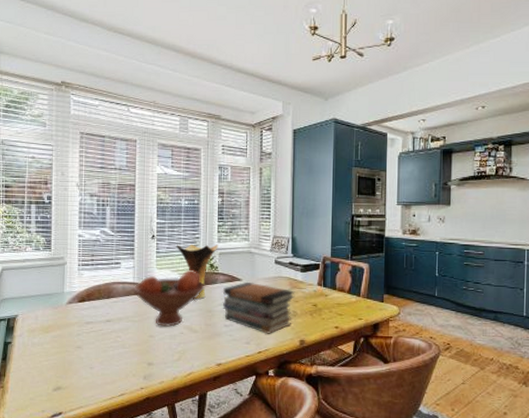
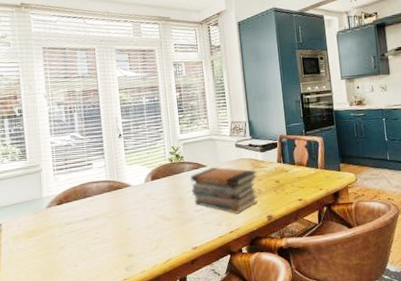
fruit bowl: present [132,269,205,327] -> none [105,162,173,219]
vase: present [177,244,218,300] -> none [143,135,182,190]

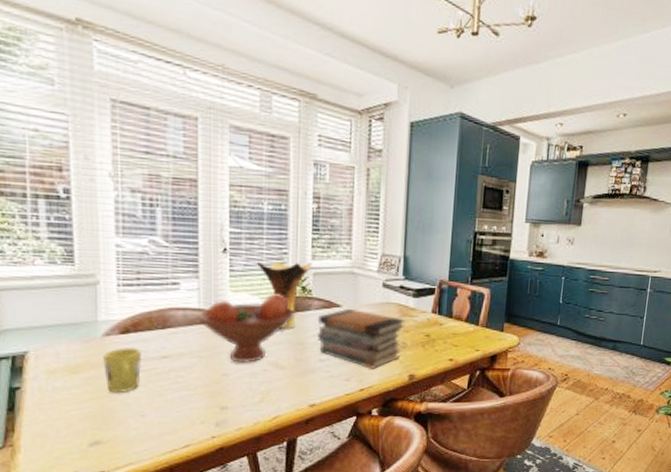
mug: none [47,214,73,249] -> present [103,348,141,392]
fruit bowl: none [105,162,173,219] -> present [196,292,295,363]
vase: none [143,135,182,190] -> present [257,260,313,330]

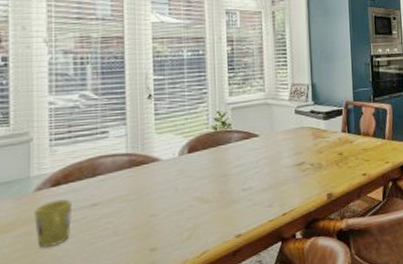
fruit bowl: present [196,292,295,363] -> none [124,130,217,202]
vase: present [257,260,313,330] -> none [180,98,230,165]
book stack: present [317,308,406,369] -> none [237,136,319,192]

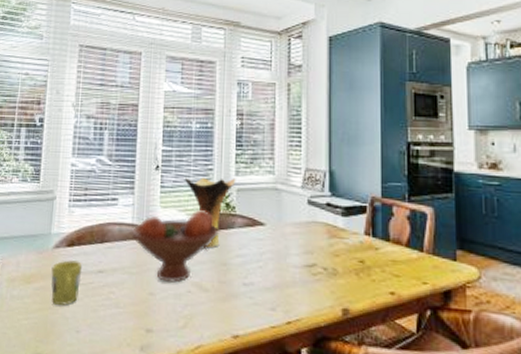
fruit bowl: none [124,130,217,202] -> present [130,209,219,283]
vase: none [180,98,230,165] -> present [185,177,236,249]

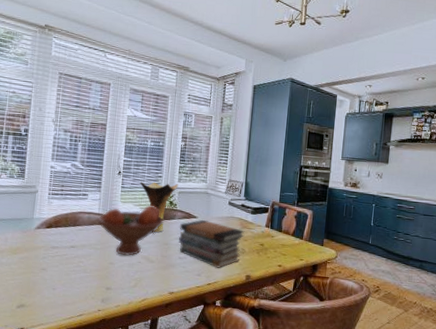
mug: present [51,260,82,305] -> none [33,238,58,270]
book stack: none [240,227,335,298] -> present [179,219,245,268]

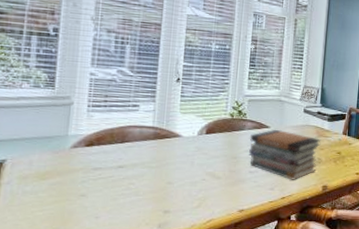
fruit bowl: present [96,204,164,256] -> none [150,115,231,173]
vase: present [140,181,179,233] -> none [204,89,248,146]

